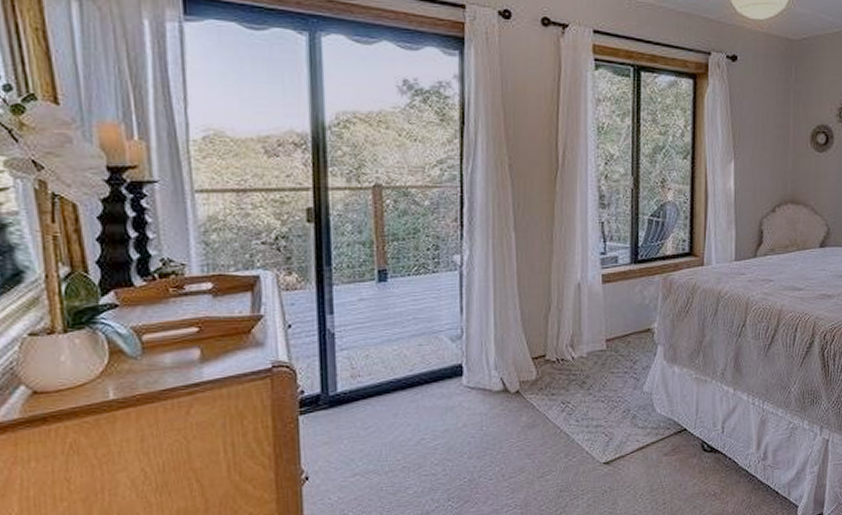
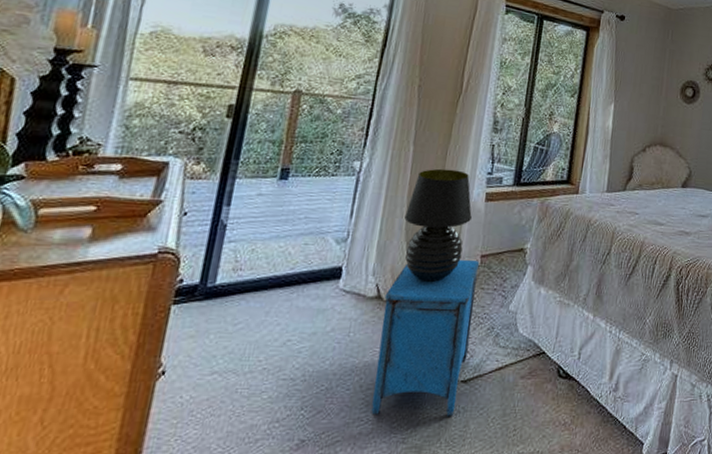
nightstand: none [511,346,606,501] -> present [371,260,480,417]
table lamp: none [518,253,590,372] -> present [404,168,472,283]

